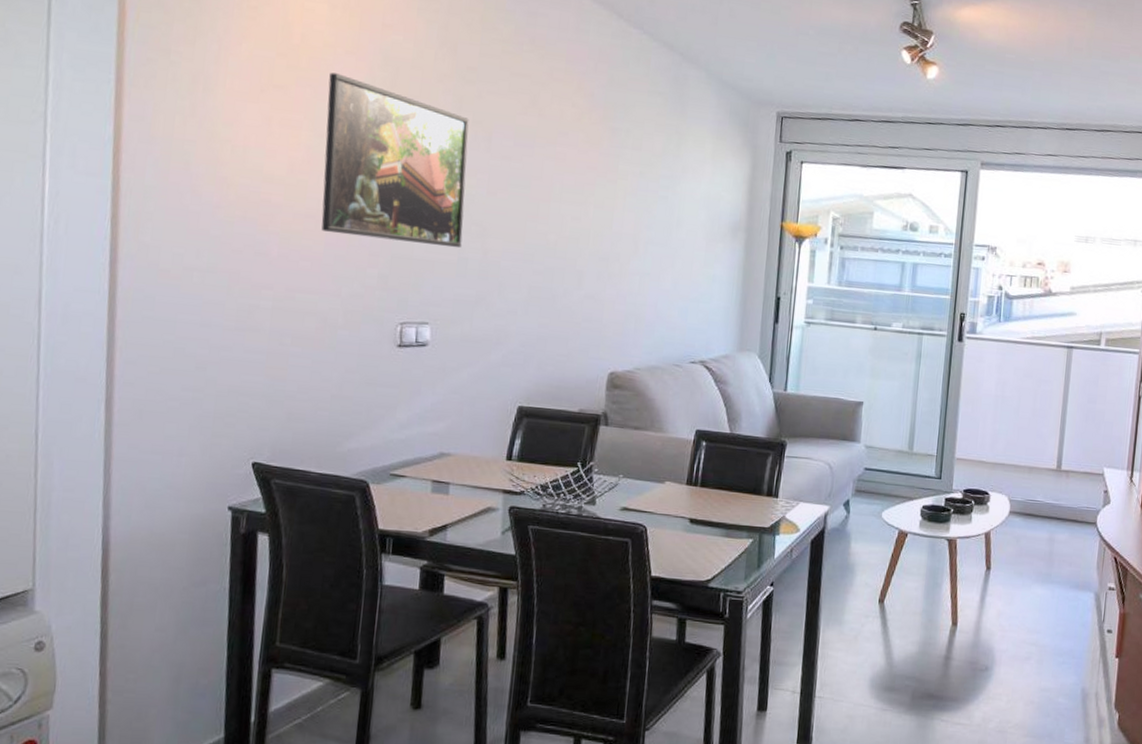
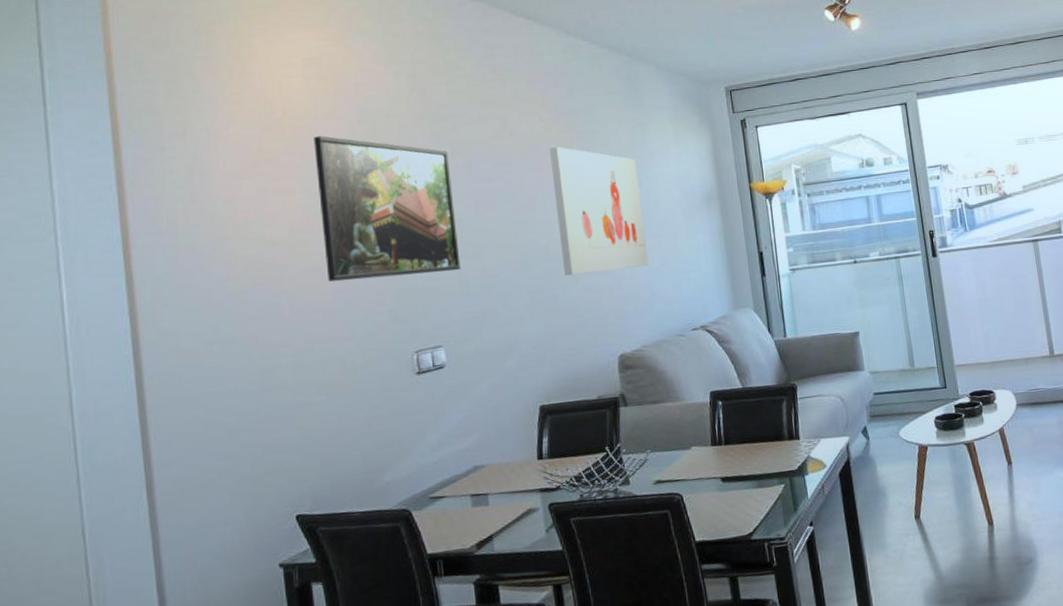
wall art: none [568,138,666,286] -> present [550,146,649,277]

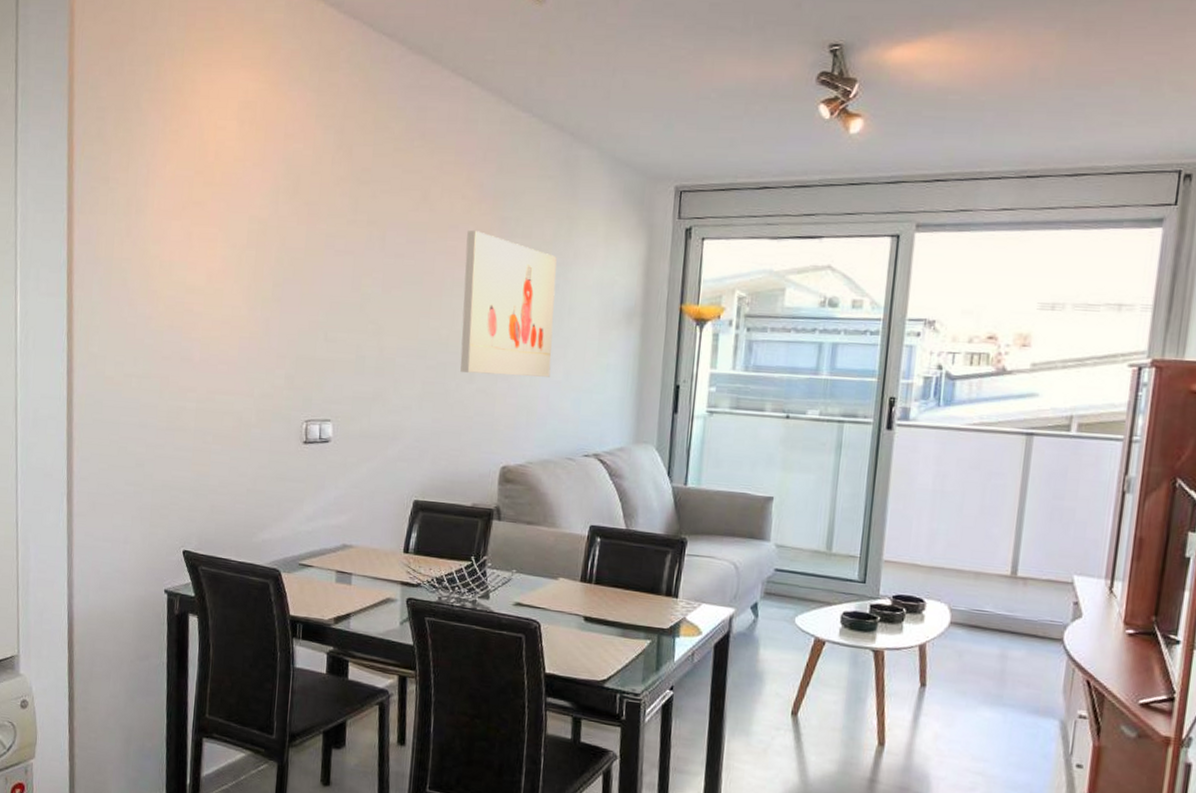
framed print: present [314,136,461,282] -> none [235,185,364,347]

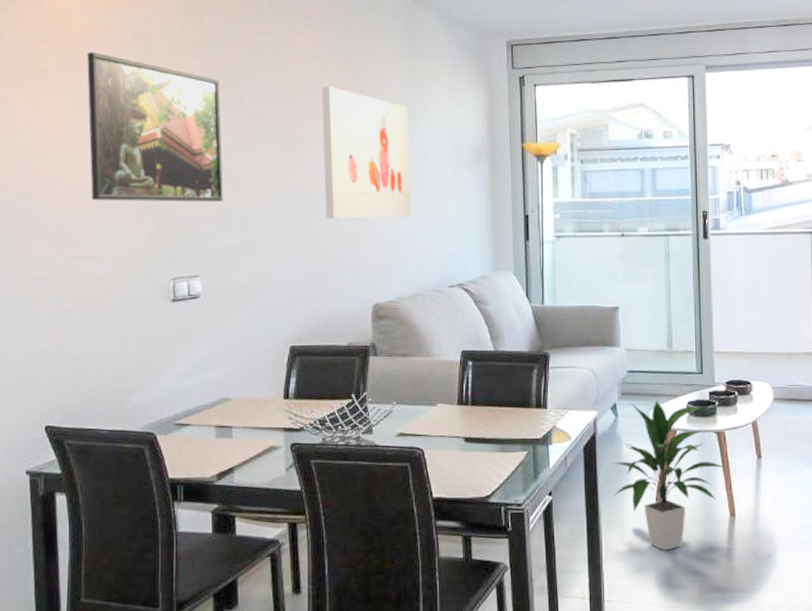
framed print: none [235,185,364,347] -> present [87,52,223,202]
indoor plant: none [742,604,881,770] -> present [611,401,726,551]

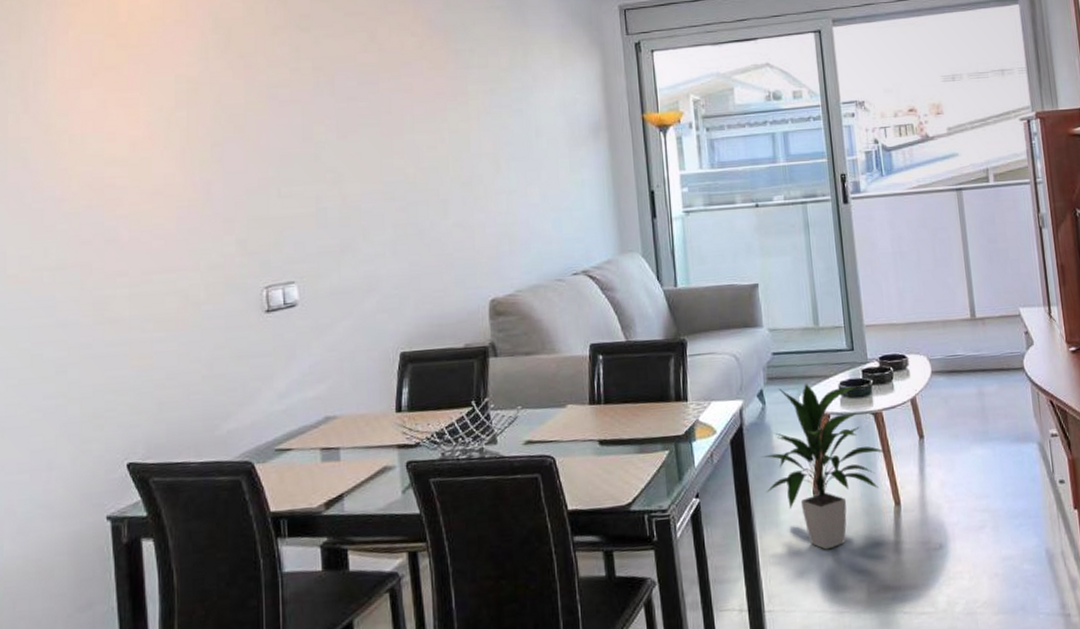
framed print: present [87,52,223,202] -> none [161,44,318,206]
wall art: present [322,85,411,220] -> none [422,65,527,210]

